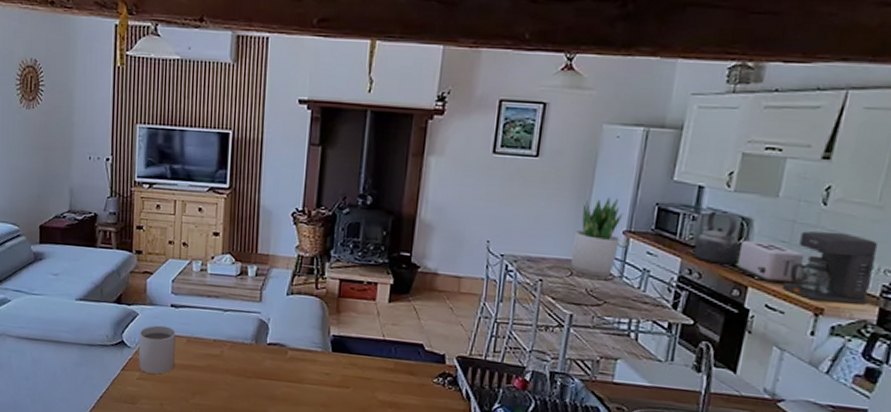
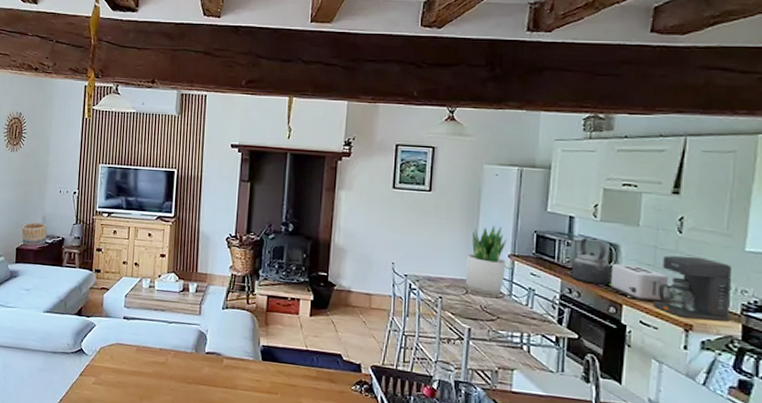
basket: none [44,195,76,223] -> present [21,222,47,246]
mug: present [138,325,176,375] -> none [94,335,127,380]

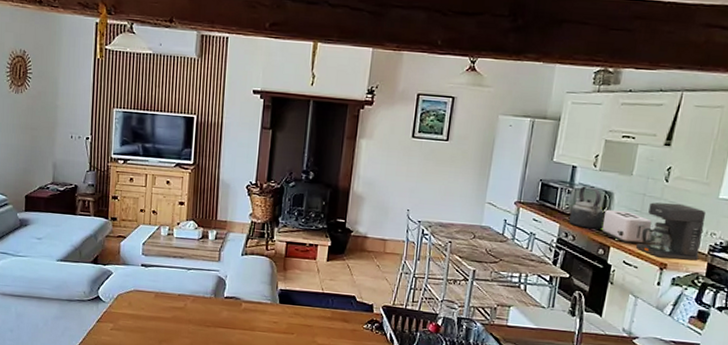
basket: present [21,222,47,246] -> none [30,169,58,194]
planter: present [465,226,507,296] -> none [473,175,515,240]

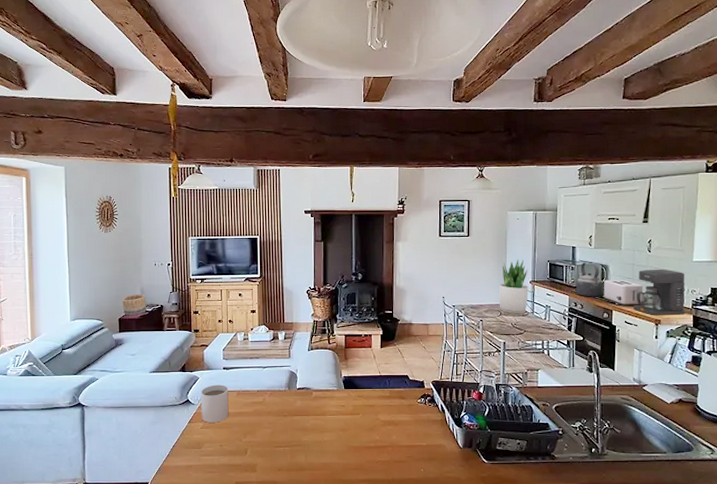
basket: none [30,169,58,194] -> present [121,293,146,316]
mug: none [112,282,145,325] -> present [200,384,229,423]
planter: none [473,175,515,240] -> present [499,260,529,314]

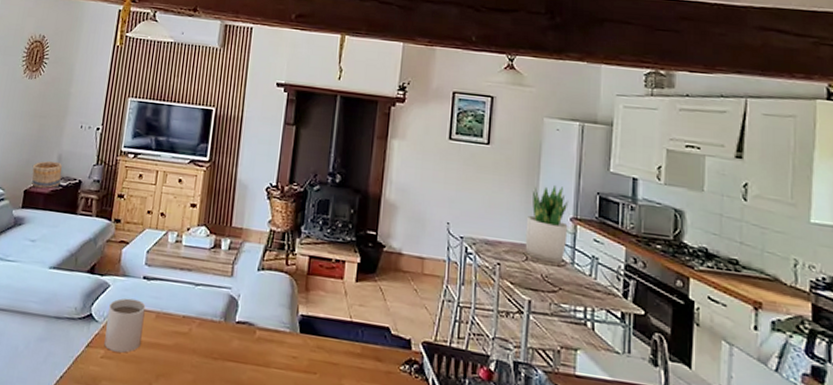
kettle: present [575,262,603,297] -> none [635,202,676,256]
toaster: present [603,279,644,307] -> none [676,231,736,277]
coffee maker: present [634,269,685,316] -> none [721,225,799,300]

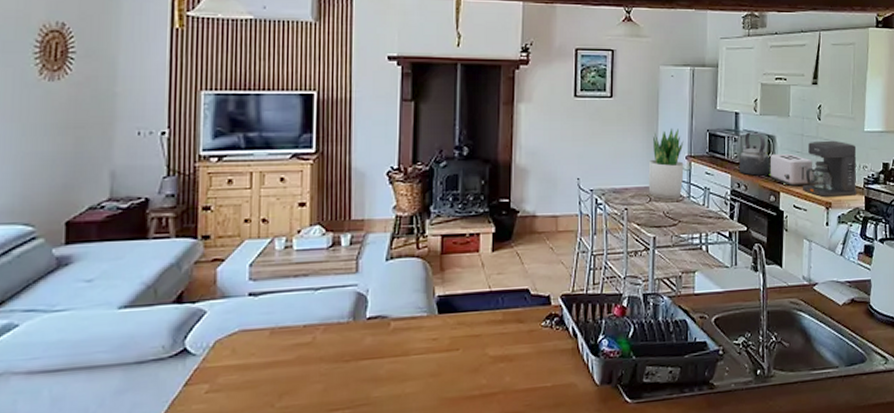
basket: present [31,161,63,189] -> none [73,180,119,217]
mug: present [104,298,146,353] -> none [206,320,256,383]
kettle: none [635,202,676,256] -> present [738,132,770,176]
toaster: none [676,231,736,277] -> present [770,153,813,187]
coffee maker: none [721,225,799,300] -> present [803,140,857,198]

